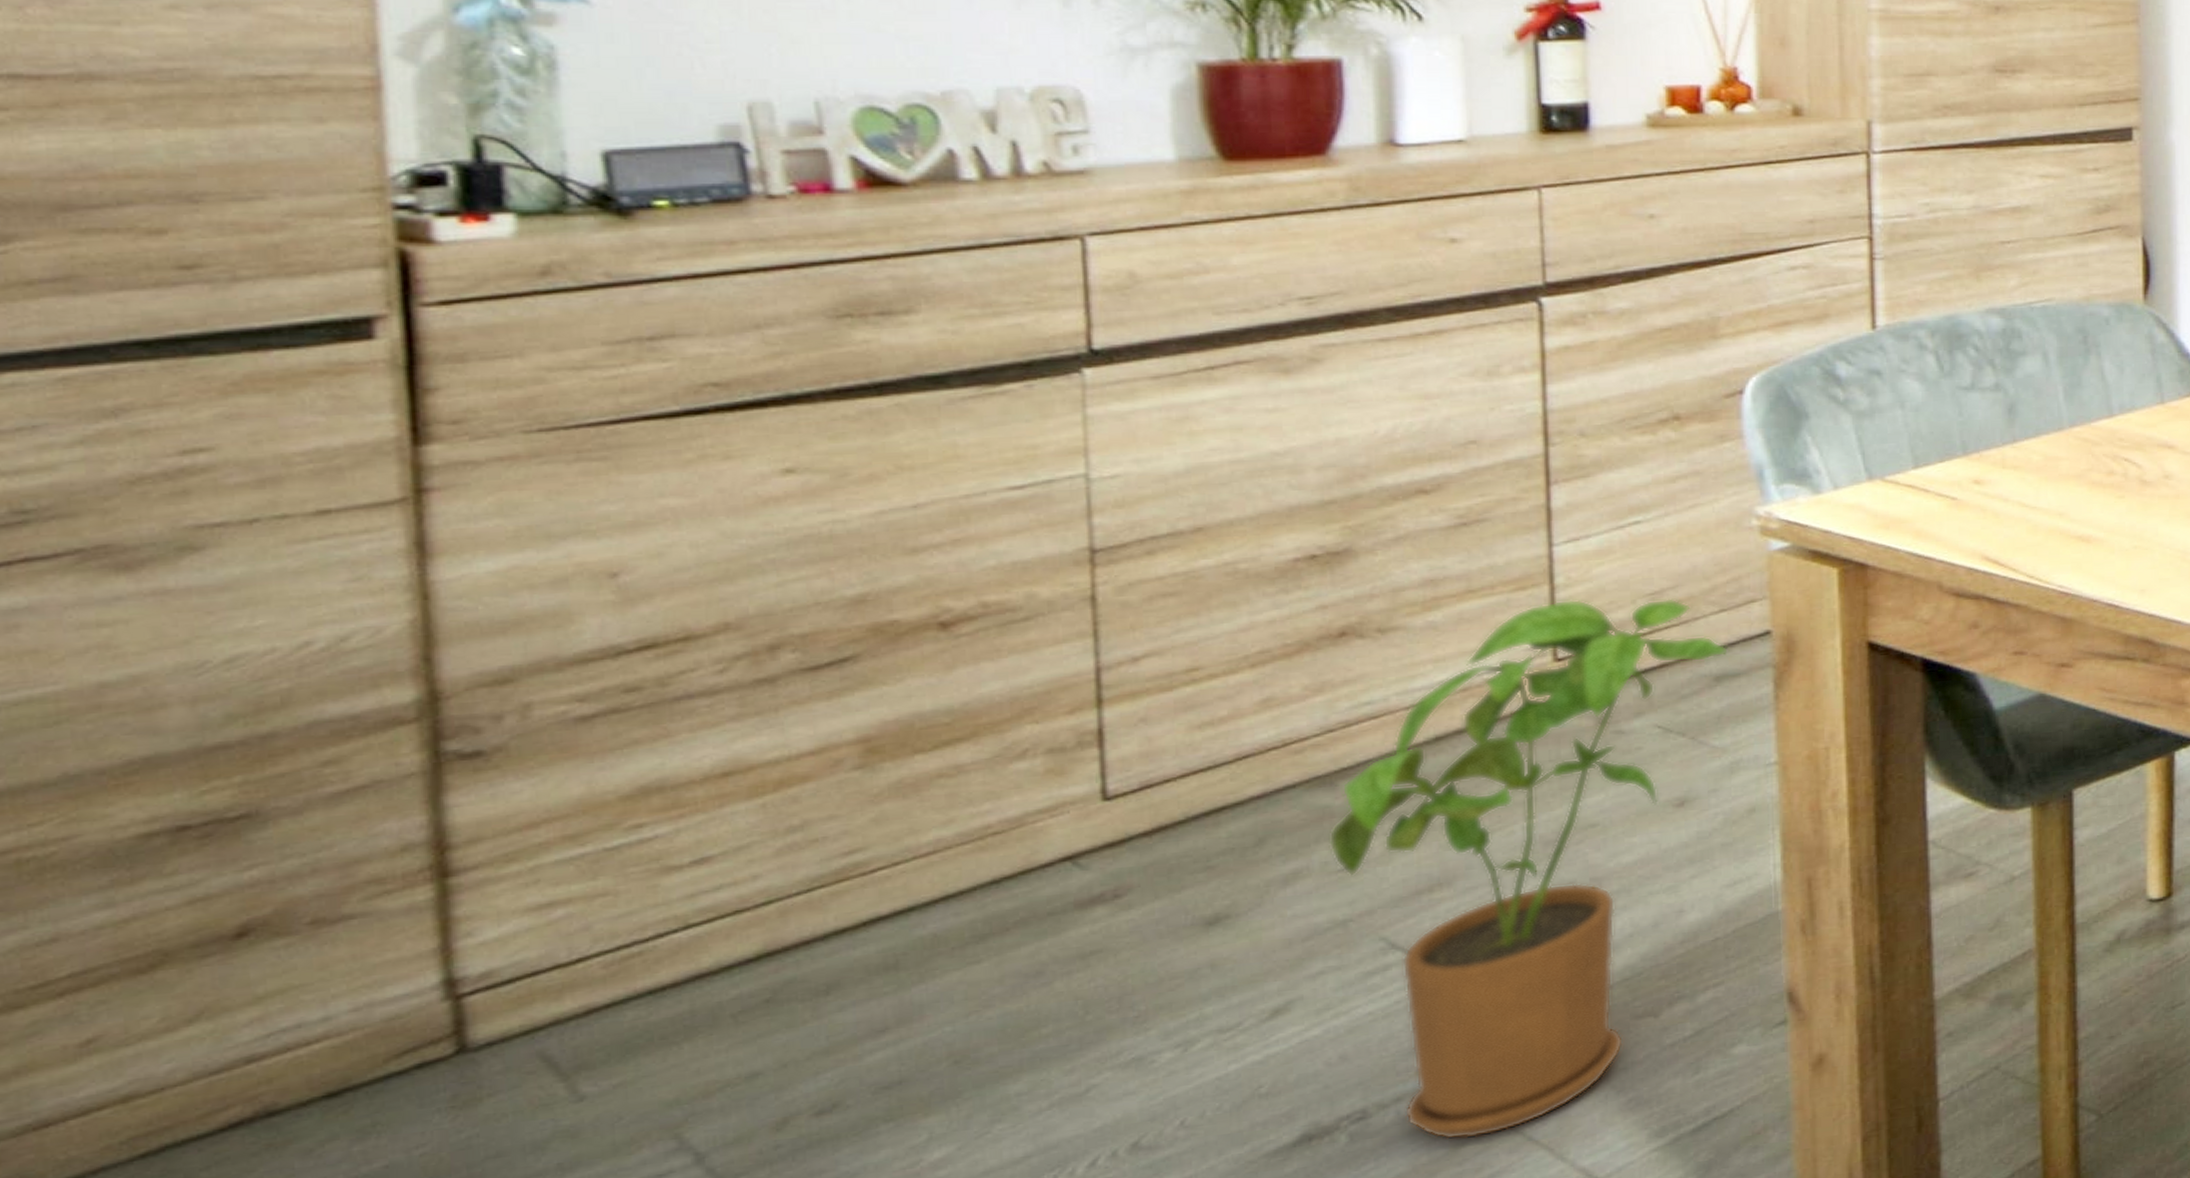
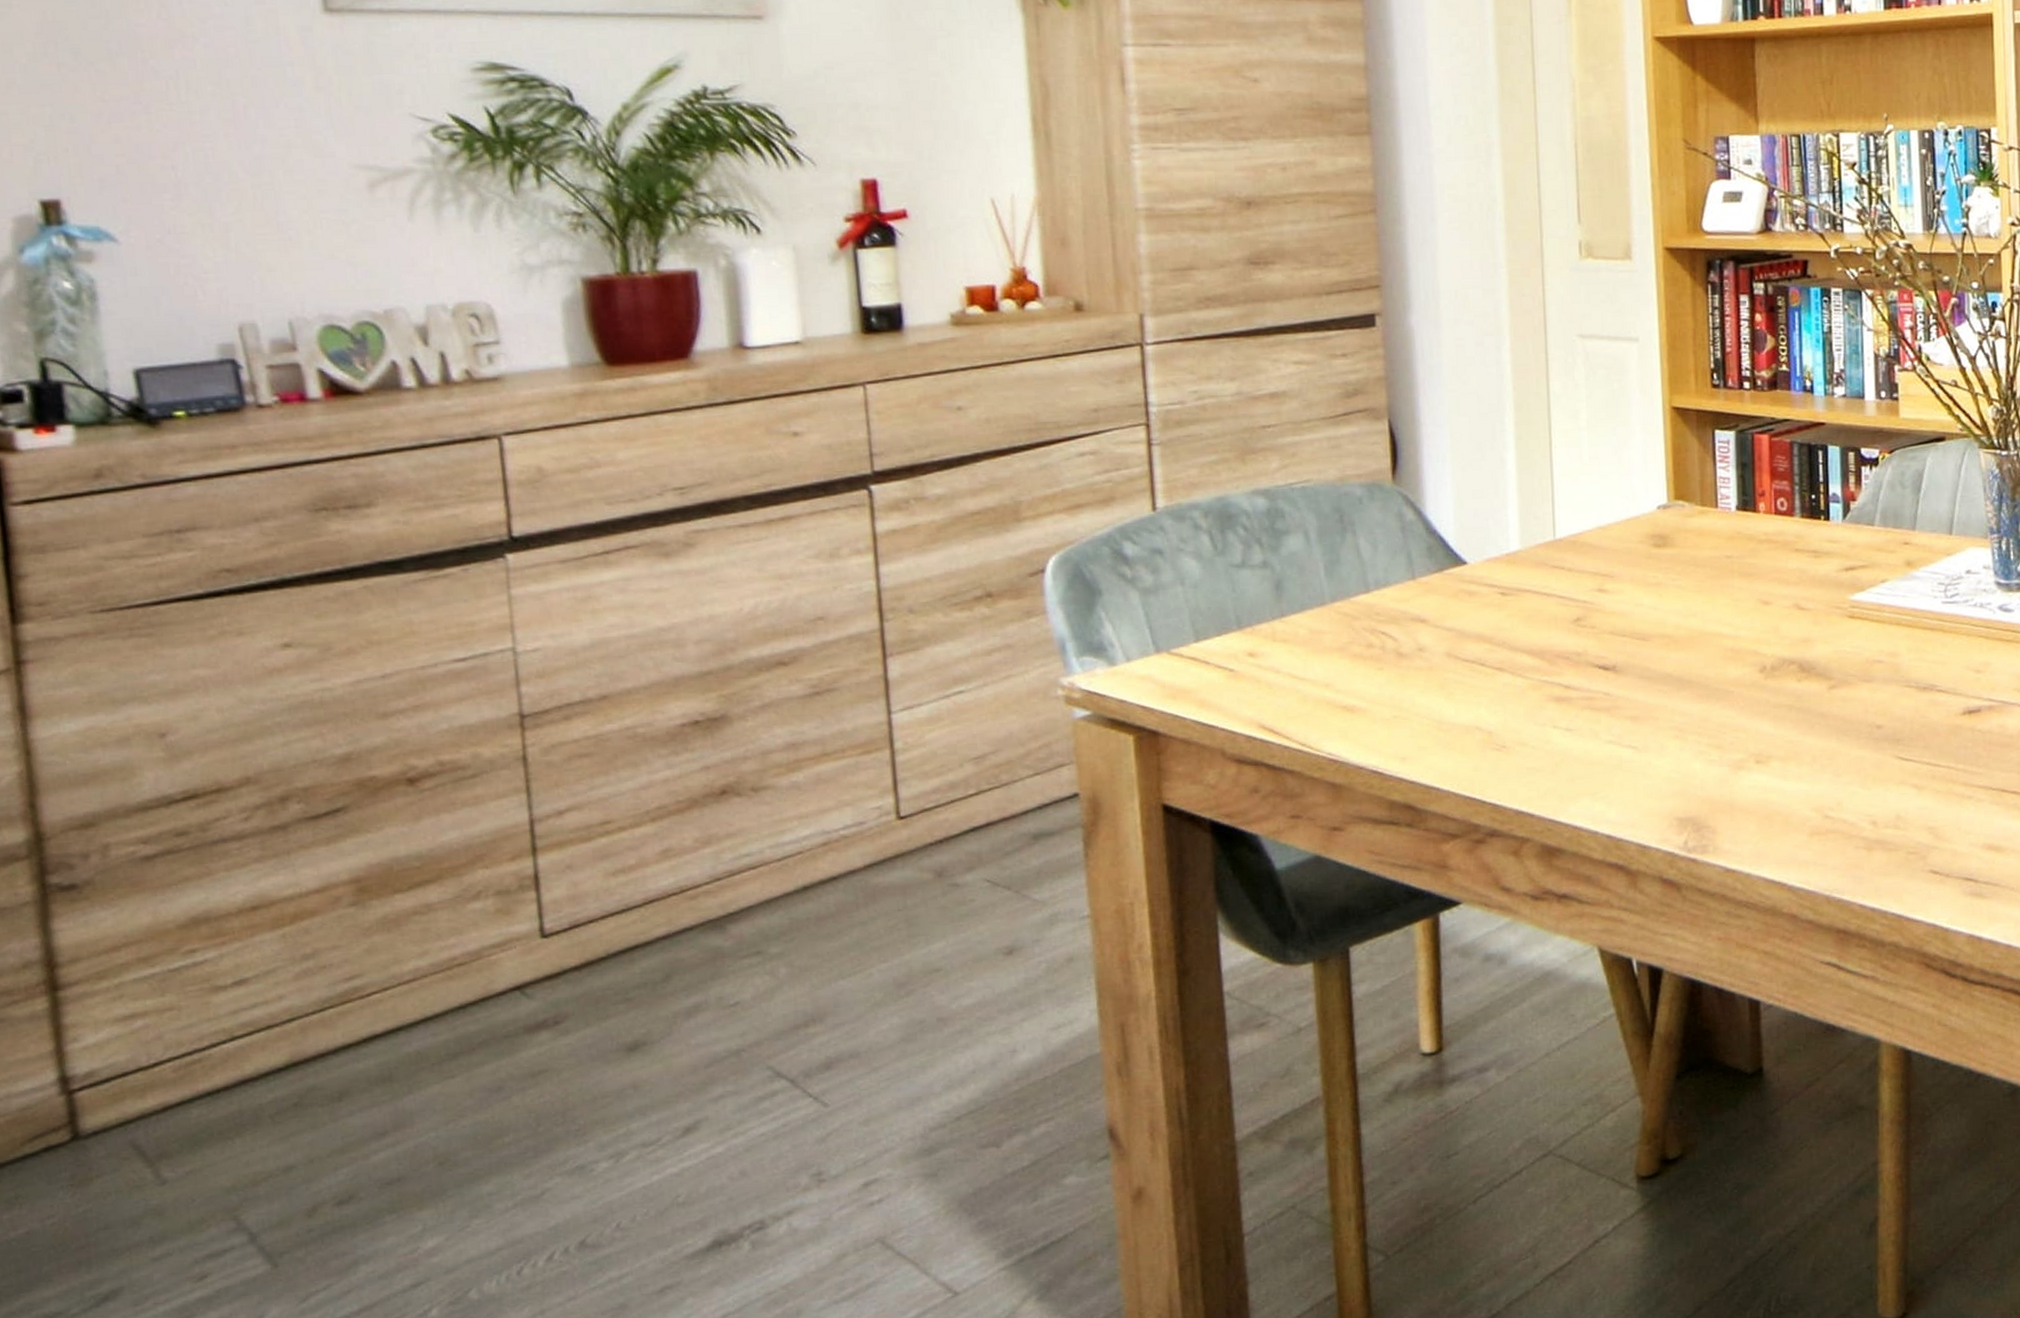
house plant: present [1328,598,1728,1140] -> none [721,762,1043,1251]

